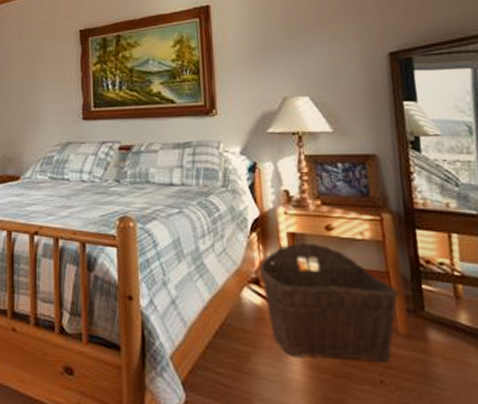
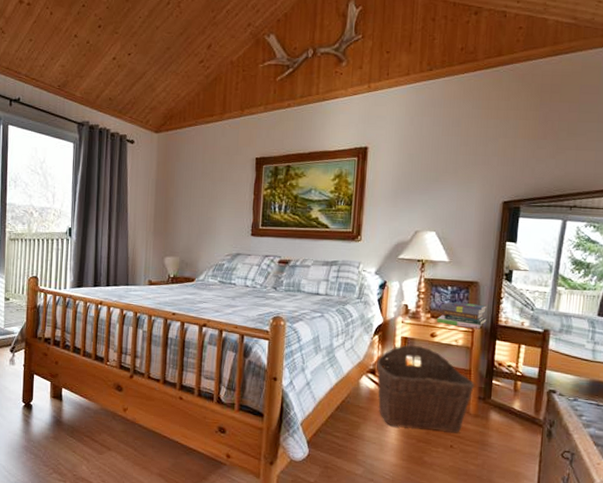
books: none [330,182,398,216] -> present [437,301,487,329]

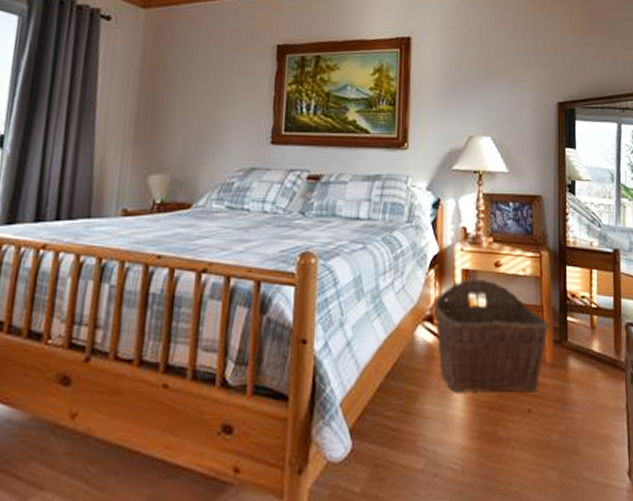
books: present [437,301,487,329] -> none [500,221,554,254]

